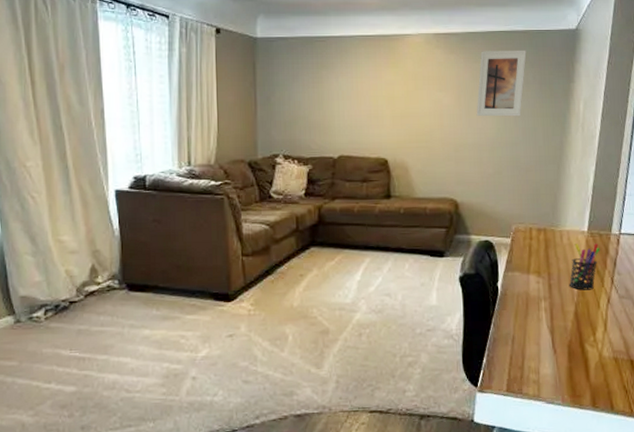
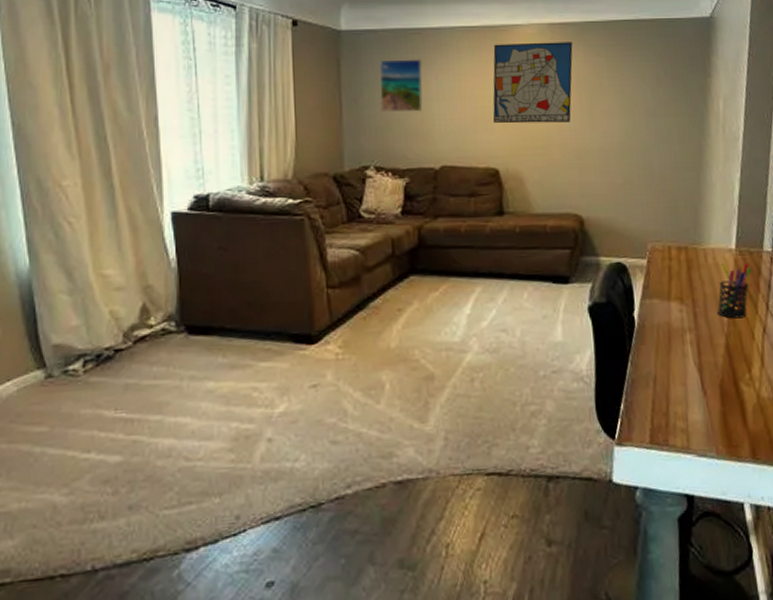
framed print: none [289,63,326,109] -> present [380,59,423,113]
wall art: none [384,50,455,120] -> present [492,42,573,124]
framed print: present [476,50,527,117] -> none [600,41,656,118]

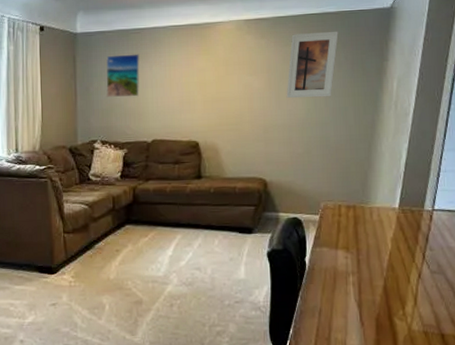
wall art: present [492,42,573,124] -> none [195,34,265,105]
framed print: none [600,41,656,118] -> present [286,31,339,98]
pen holder: present [717,262,752,319] -> none [379,219,413,266]

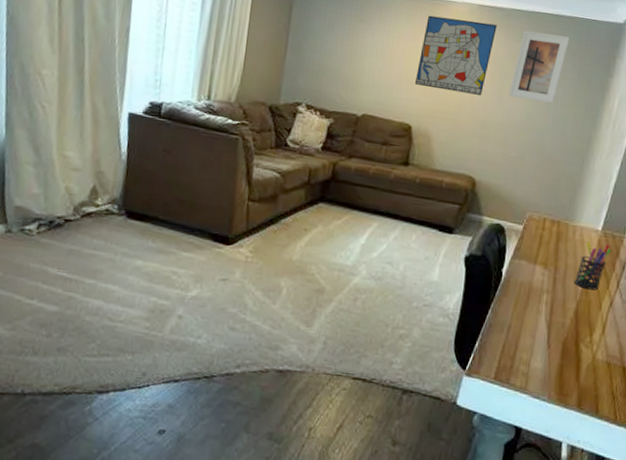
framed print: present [106,54,141,98] -> none [320,12,364,64]
wall art: none [195,34,265,105] -> present [414,15,497,96]
pen holder: none [379,219,413,266] -> present [574,240,612,291]

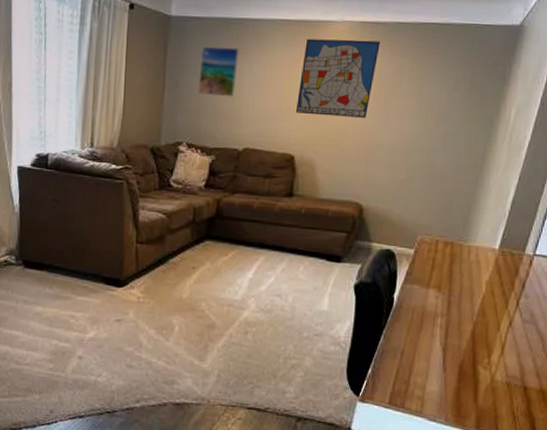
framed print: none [320,12,364,64] -> present [198,46,240,97]
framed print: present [508,30,570,104] -> none [395,44,460,120]
pen holder: present [574,240,612,291] -> none [470,260,511,311]

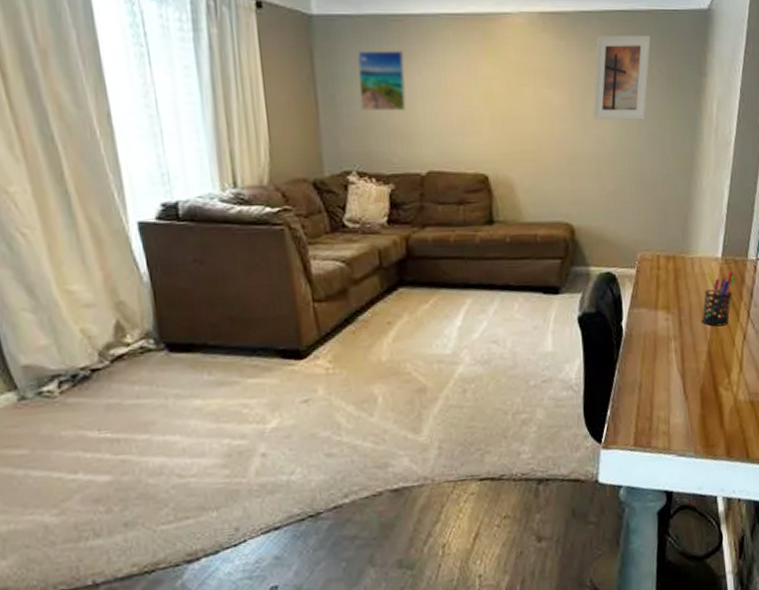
wall art: present [295,38,380,118] -> none [480,34,565,125]
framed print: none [395,44,460,120] -> present [593,35,651,120]
pen holder: none [470,260,511,311] -> present [702,271,737,327]

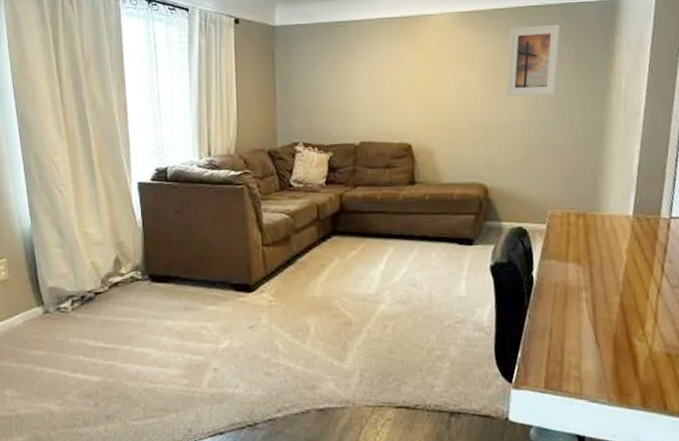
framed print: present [357,50,407,112] -> none [308,48,346,96]
pen holder: present [702,271,737,327] -> none [613,228,649,280]

